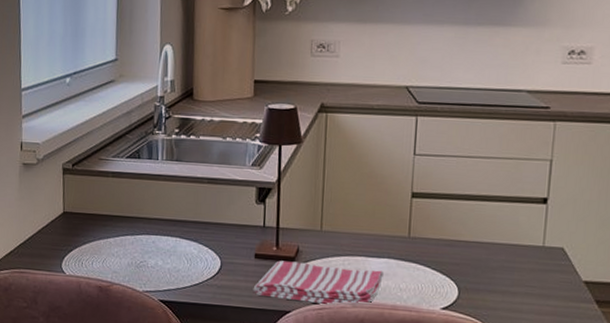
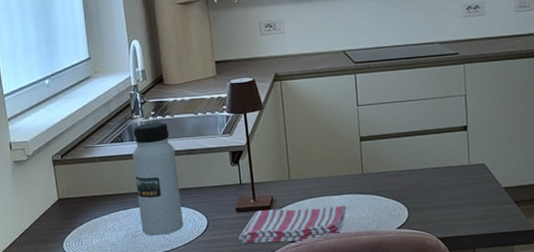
water bottle: none [147,141,196,271] -> present [132,122,183,236]

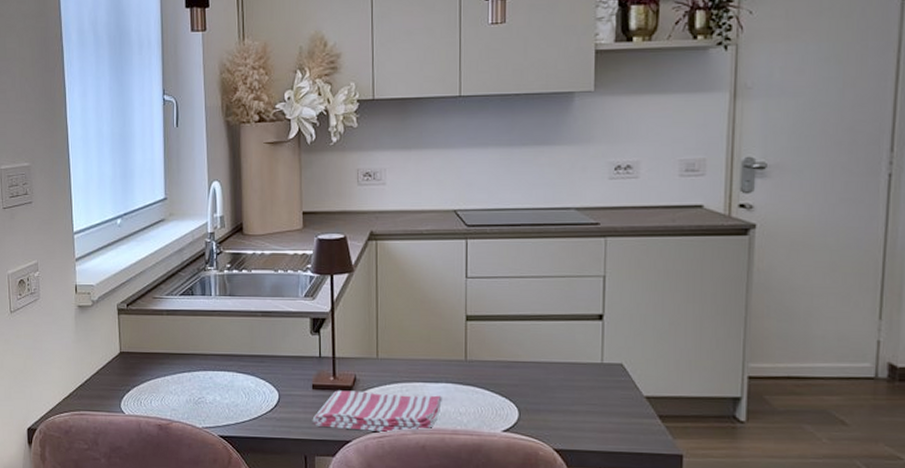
water bottle: present [132,122,183,236] -> none [202,277,252,406]

